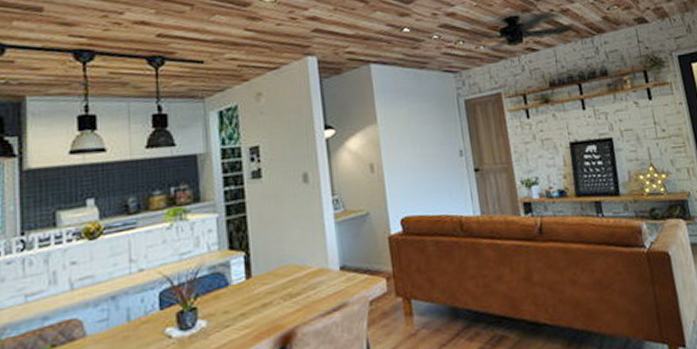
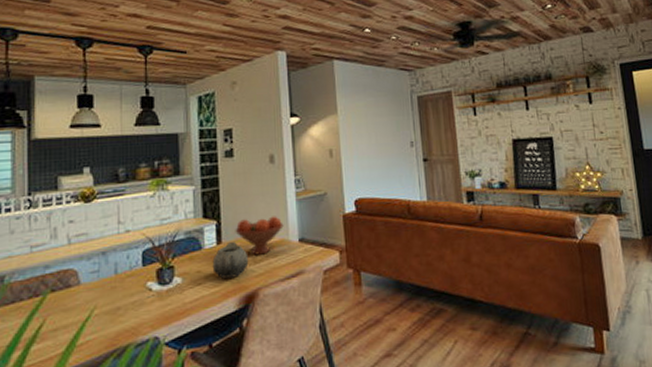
teapot: none [241,273,284,318] -> present [212,241,249,279]
fruit bowl: none [266,242,322,289] -> present [235,216,284,255]

